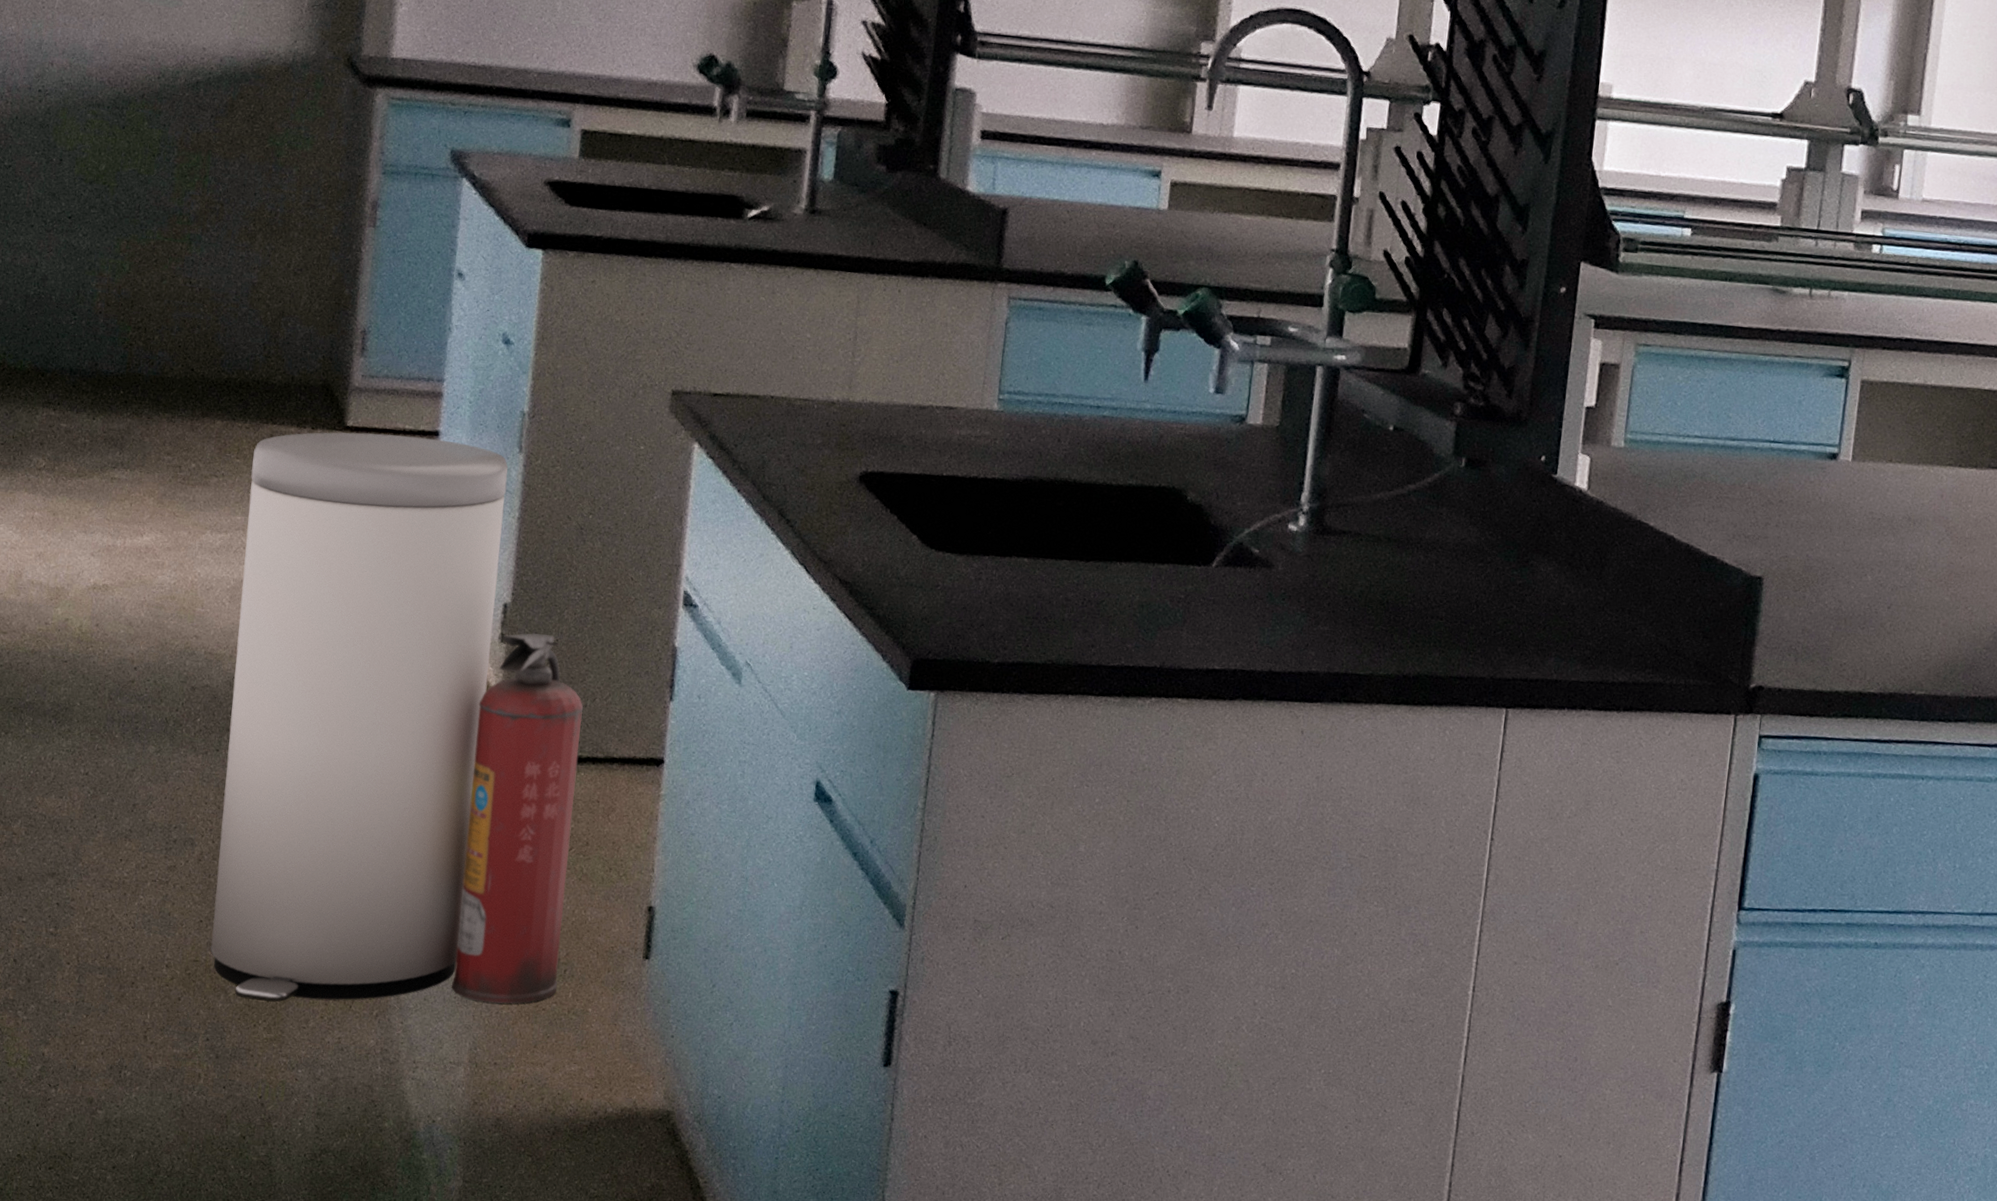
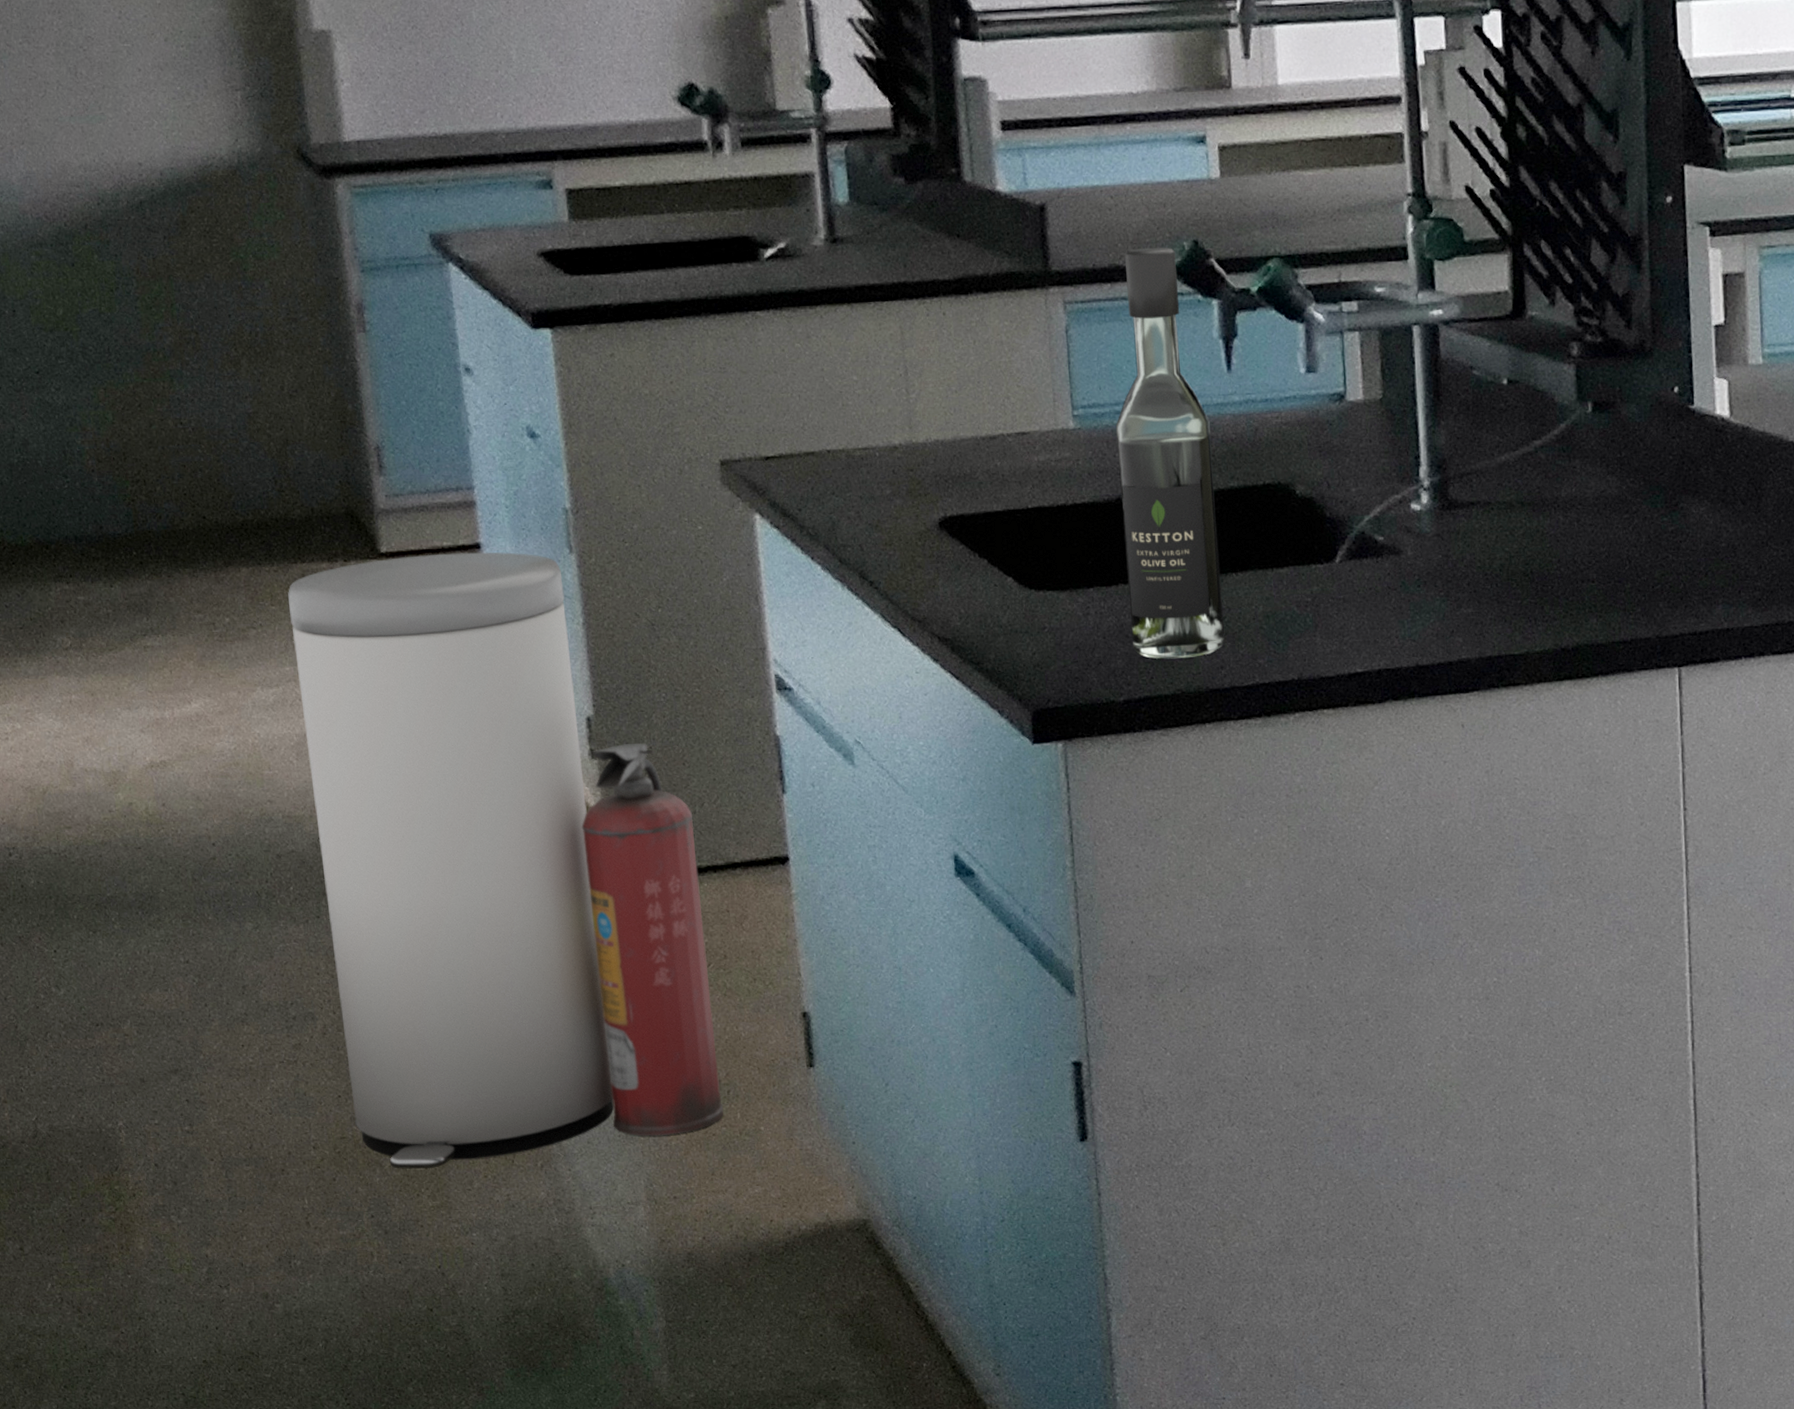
bottle: none [1015,260,1121,633] -> present [1116,247,1225,659]

